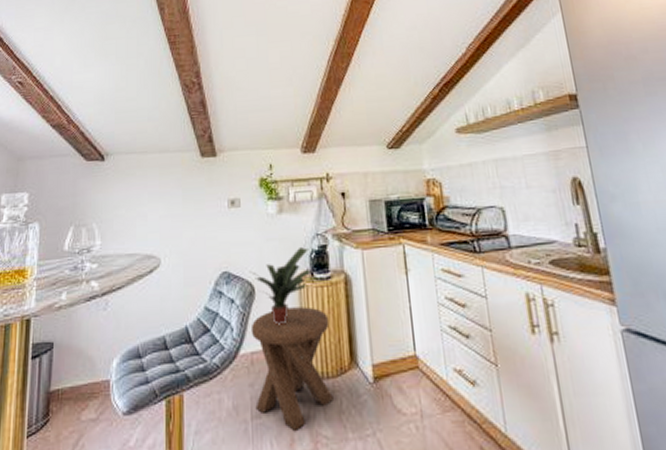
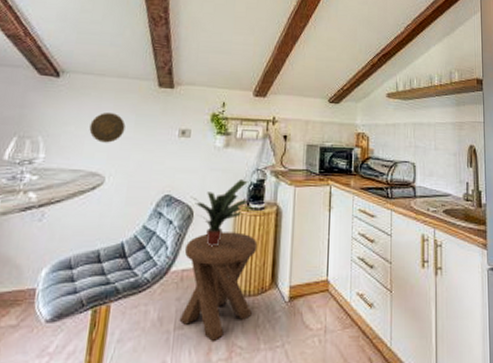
decorative plate: none [139,191,173,223] -> present [89,113,126,143]

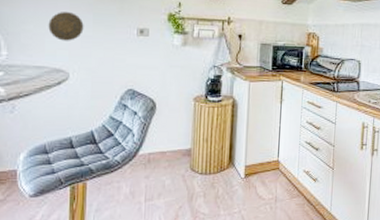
music stool: present [179,232,258,341] -> none [149,121,216,209]
potted plant: present [192,178,248,247] -> none [154,74,206,134]

